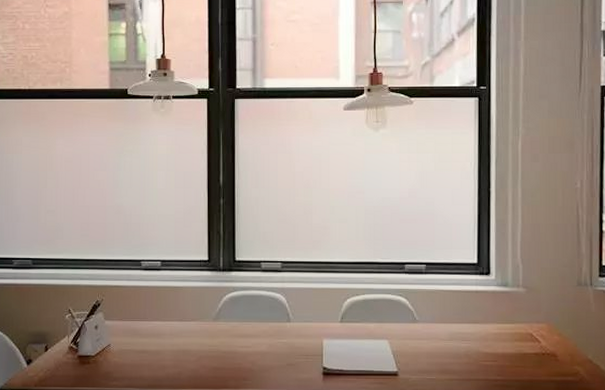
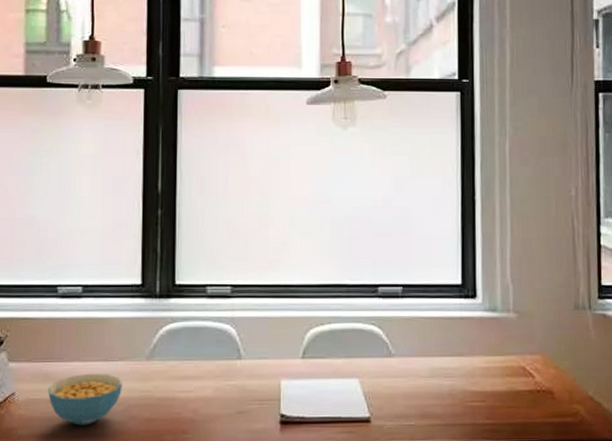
cereal bowl: none [136,330,194,372] -> present [48,373,122,426]

